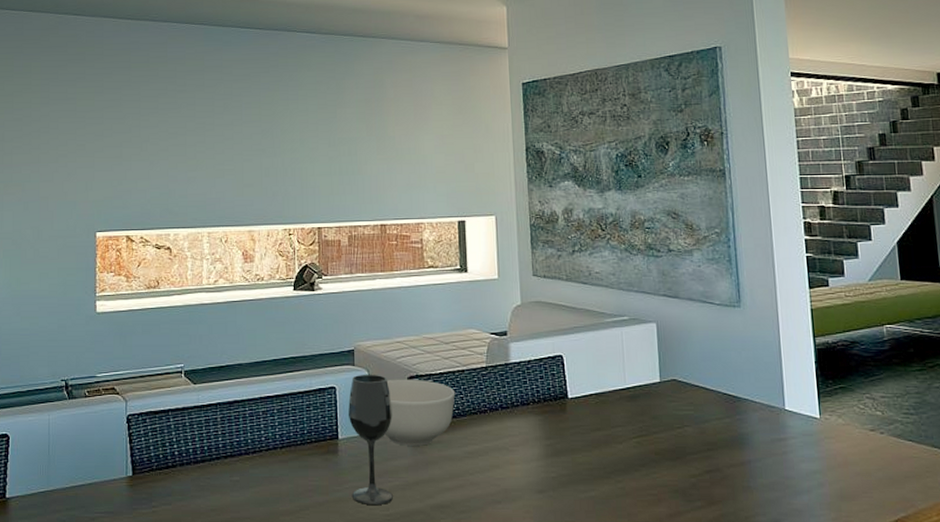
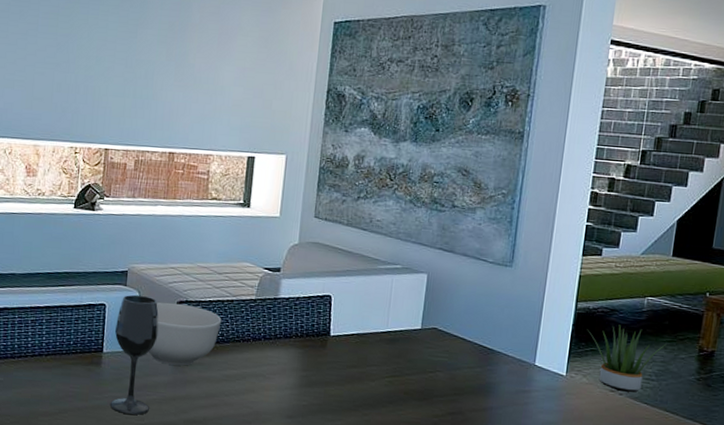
potted plant: none [831,357,917,429] -> present [587,324,667,392]

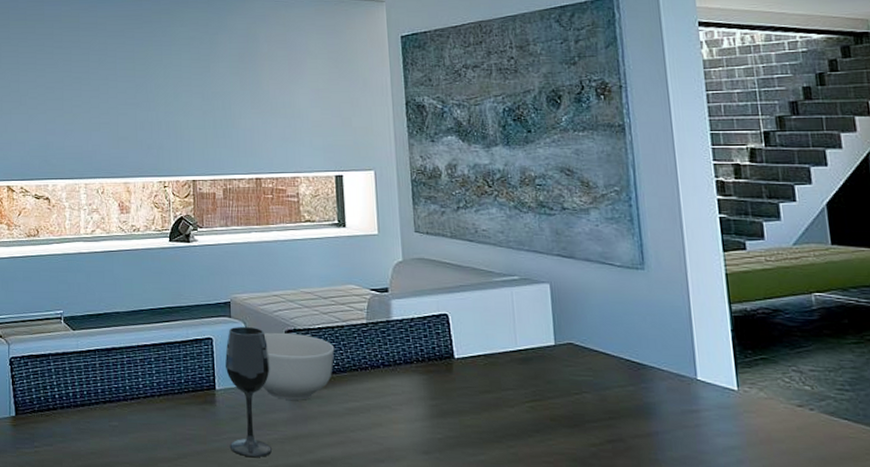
potted plant: present [587,324,667,392] -> none [750,327,853,406]

